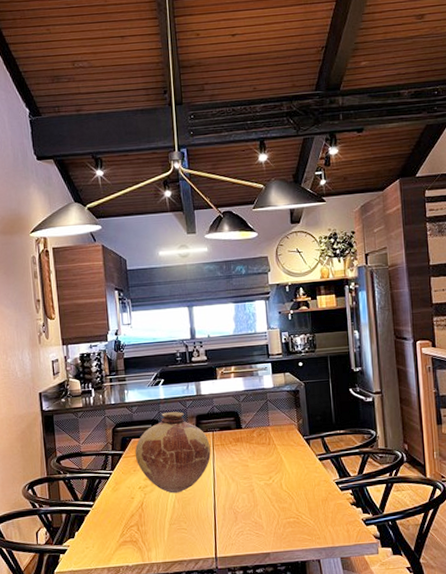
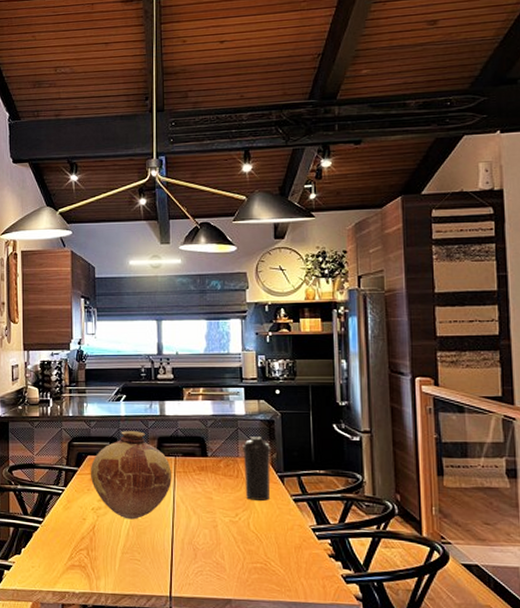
water bottle: none [272,406,299,463] -> present [242,436,271,501]

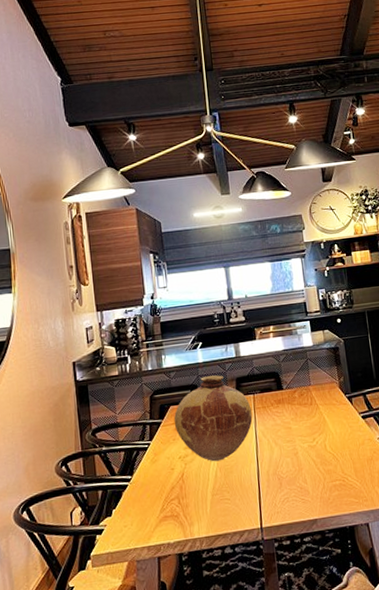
water bottle: present [242,436,271,501] -> none [313,364,341,424]

